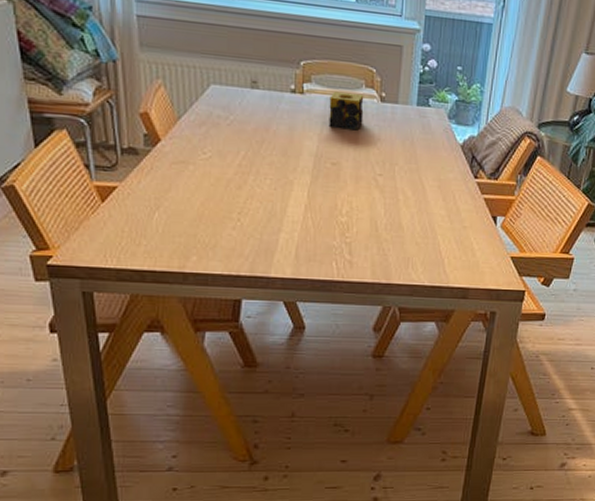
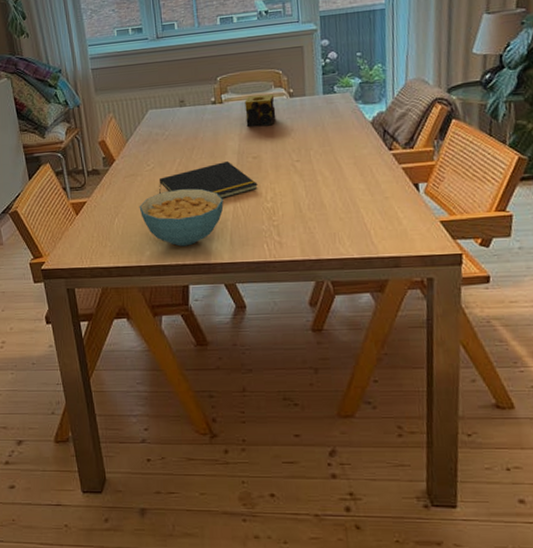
cereal bowl: none [187,187,292,255] -> present [139,188,224,247]
notepad: none [215,162,334,205] -> present [159,160,258,198]

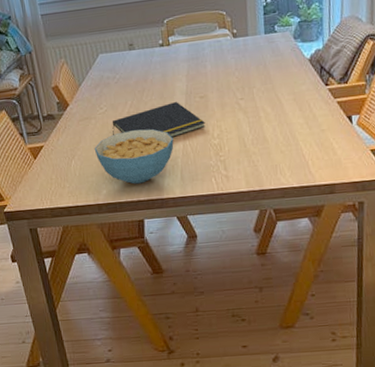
candle: present [244,94,276,127] -> none [191,35,221,68]

